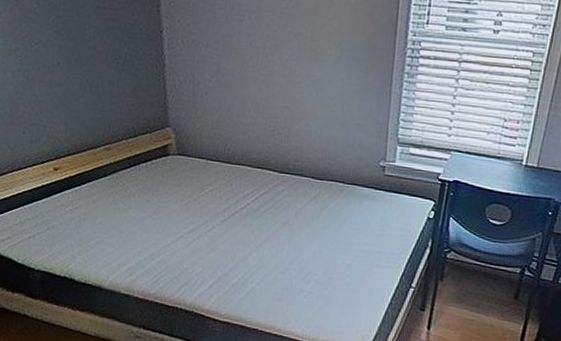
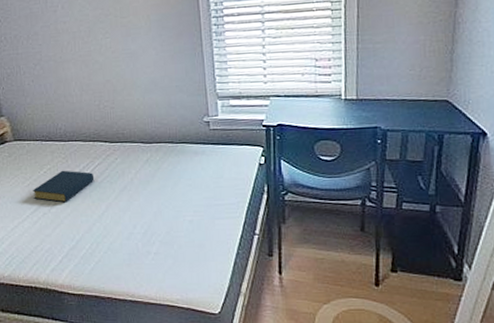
hardback book: none [190,193,258,228] -> present [32,170,95,203]

